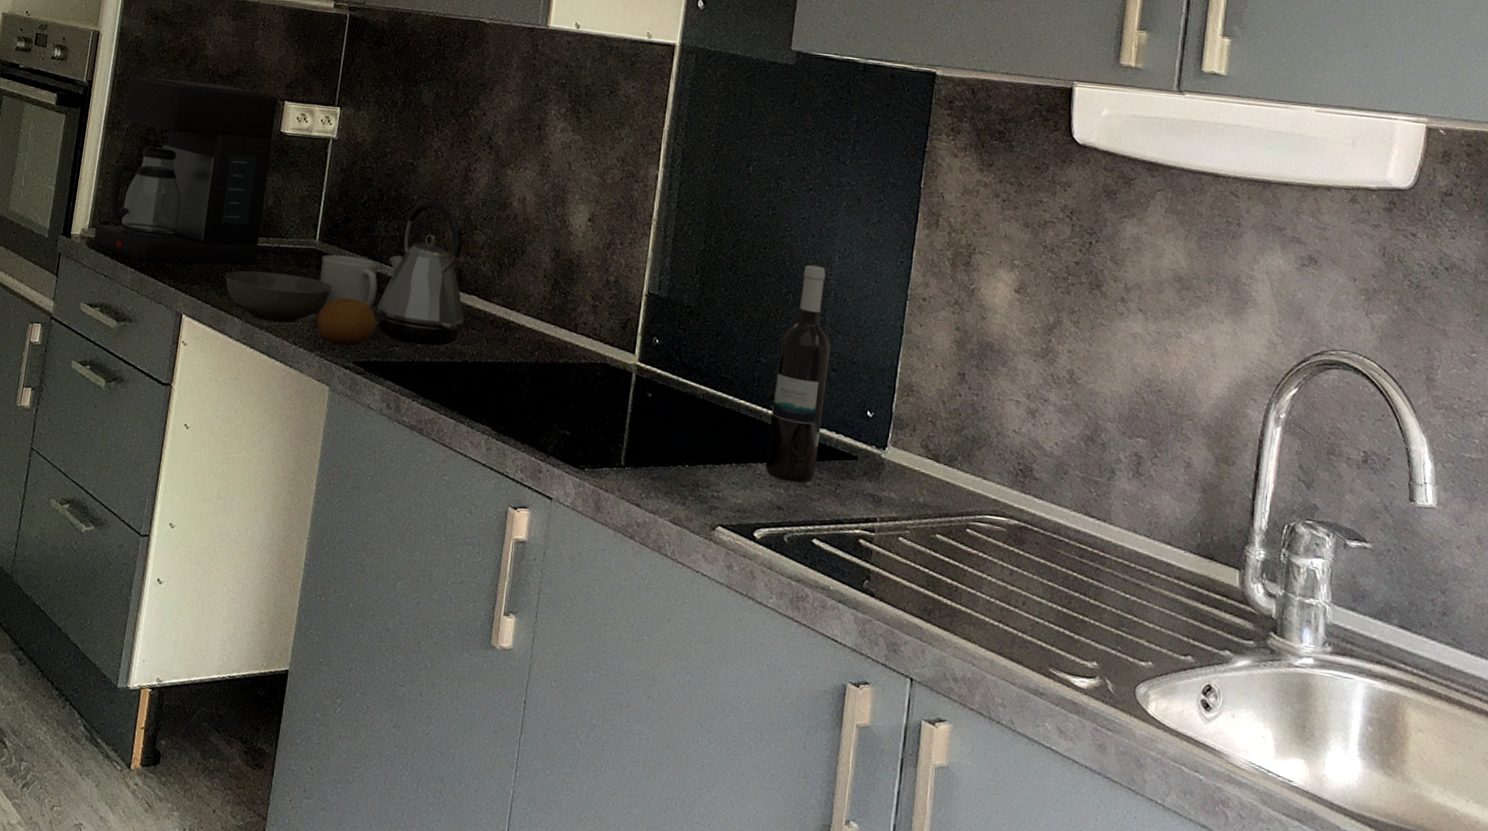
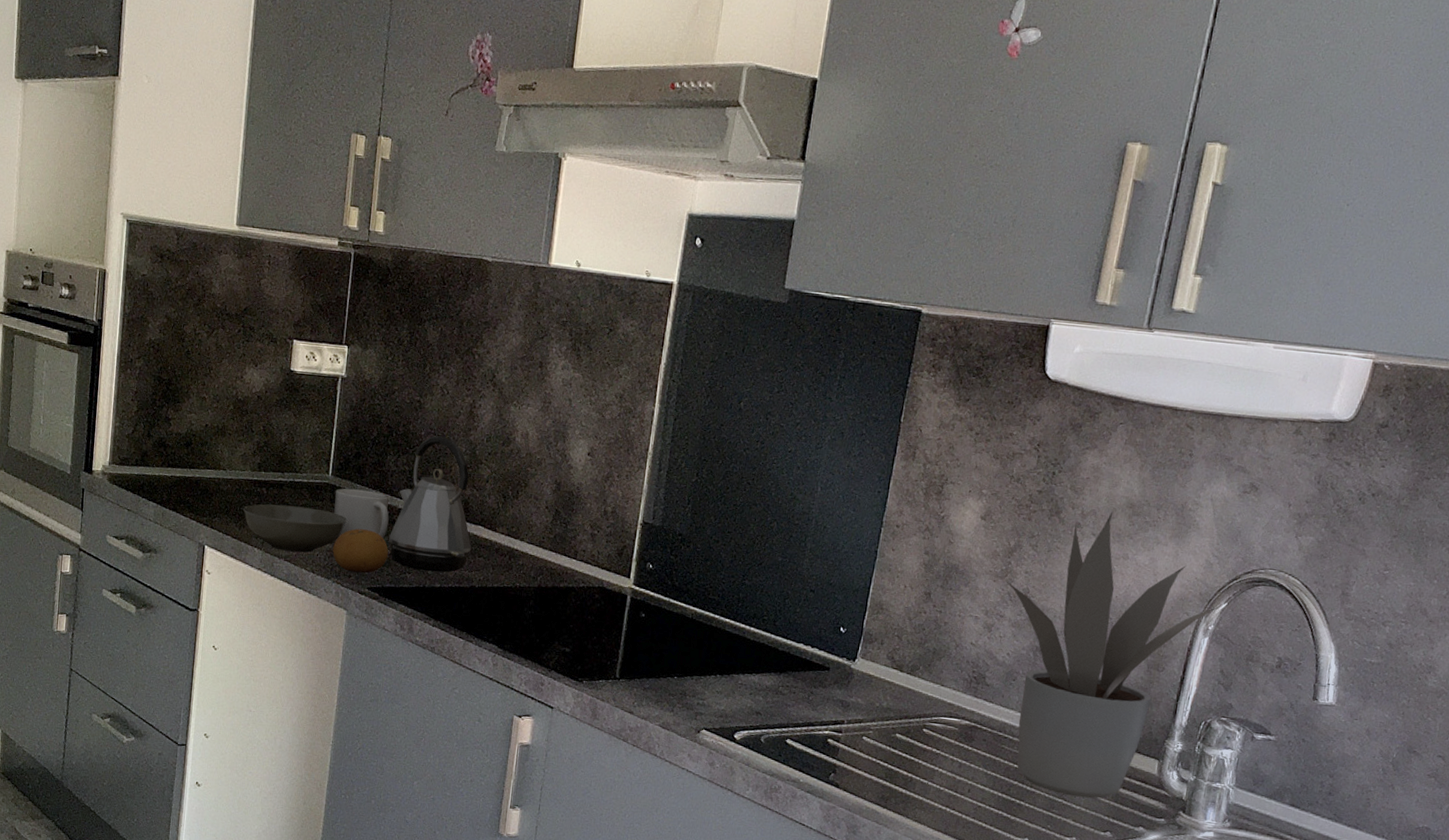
coffee maker: present [93,76,278,266] -> none [114,315,287,500]
wine bottle: present [765,265,831,483] -> none [746,495,810,692]
potted plant: none [1048,284,1291,615] -> present [1007,510,1221,799]

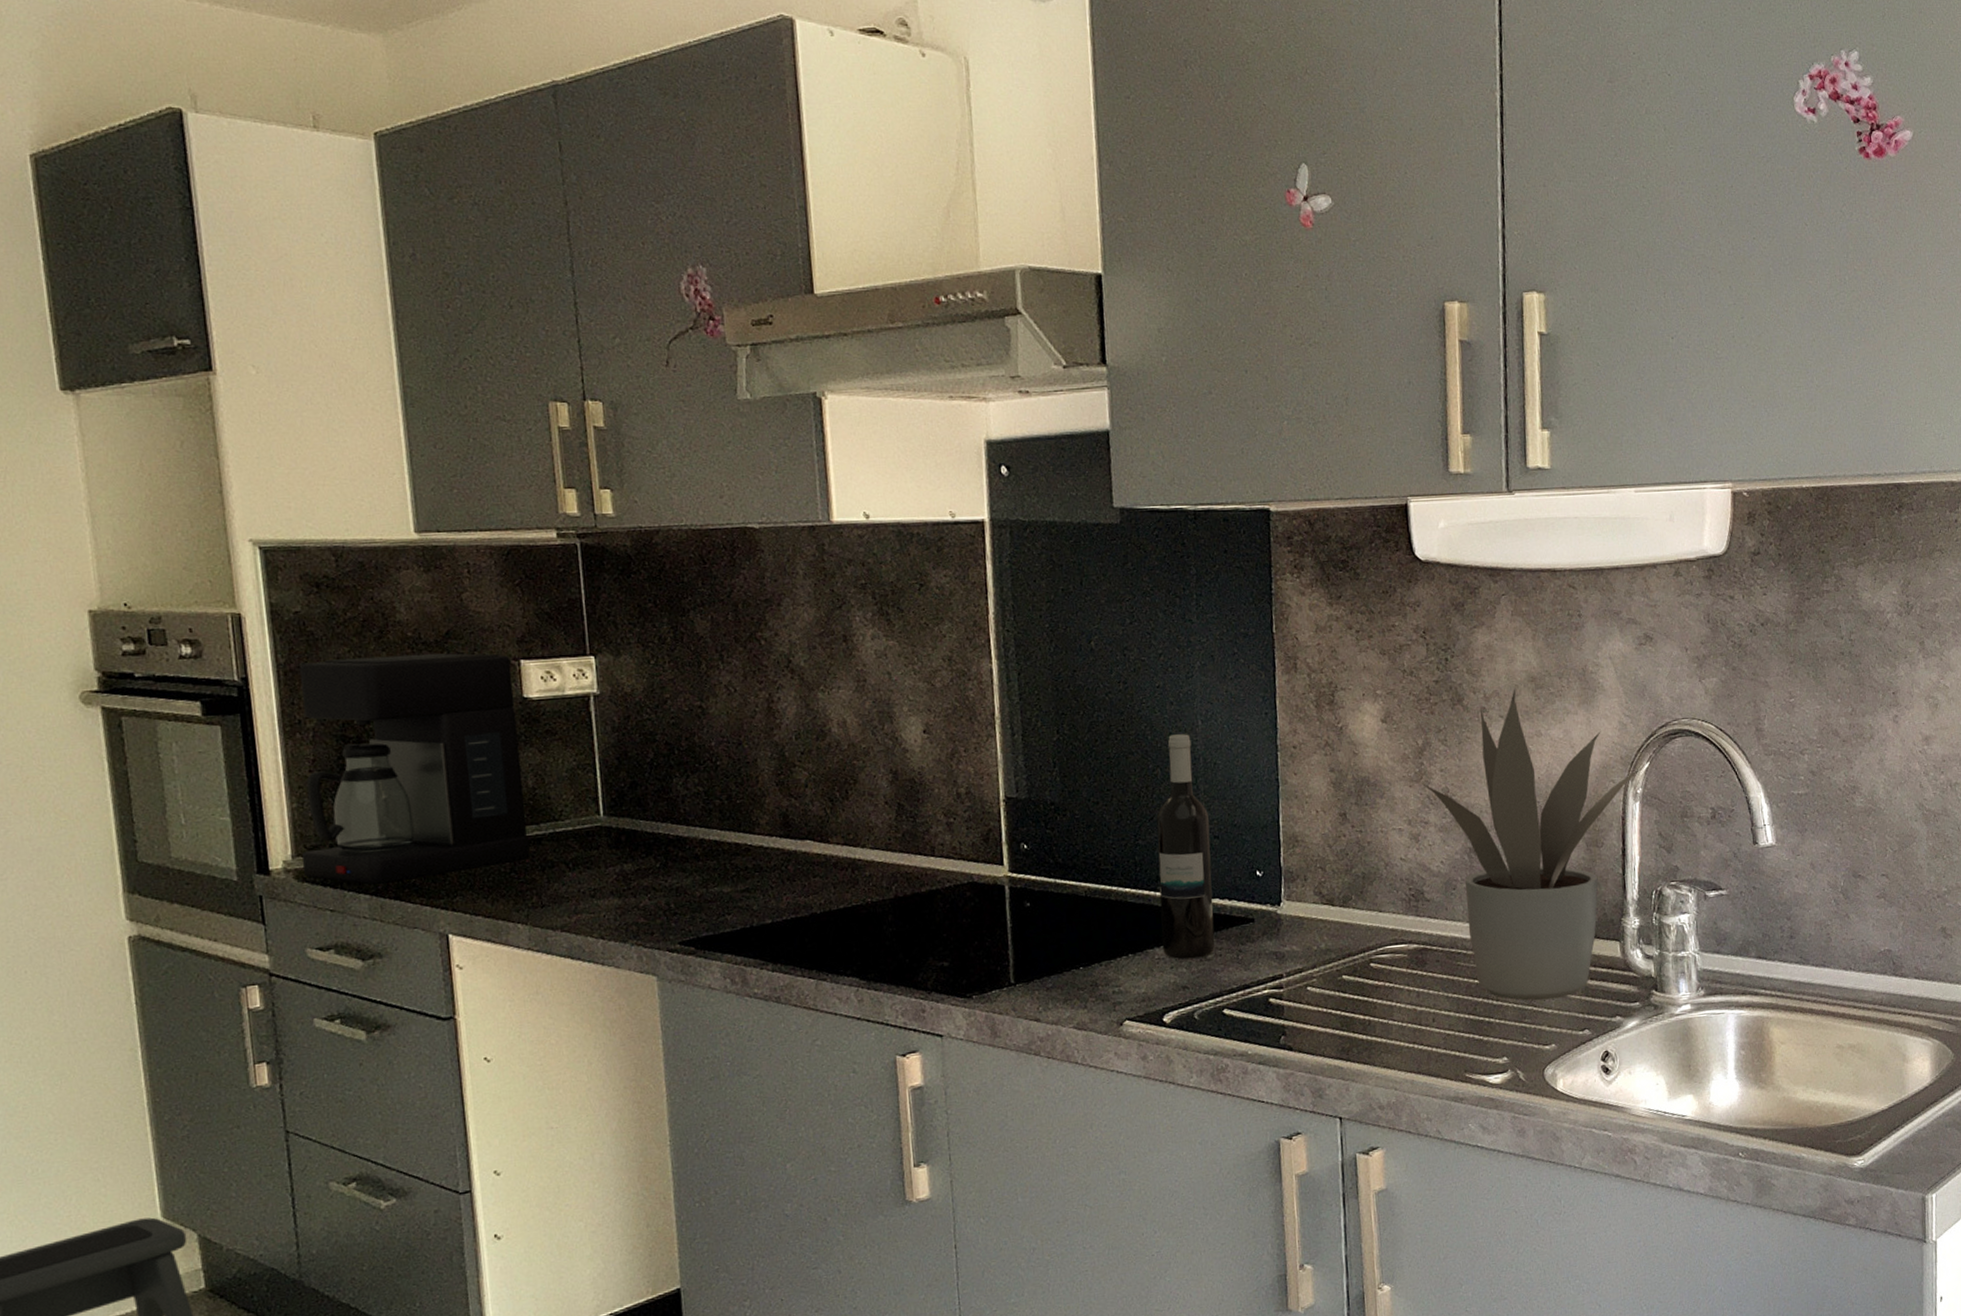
coffee maker: none [114,315,287,500] -> present [300,653,530,886]
bowl: present [242,504,348,553] -> none [491,860,636,921]
fruit: present [333,529,388,574] -> none [623,872,697,928]
mug: present [334,488,390,543] -> none [612,824,691,897]
kettle: present [389,436,472,573] -> none [694,743,803,908]
wine bottle: none [746,495,810,692] -> present [1156,734,1215,960]

